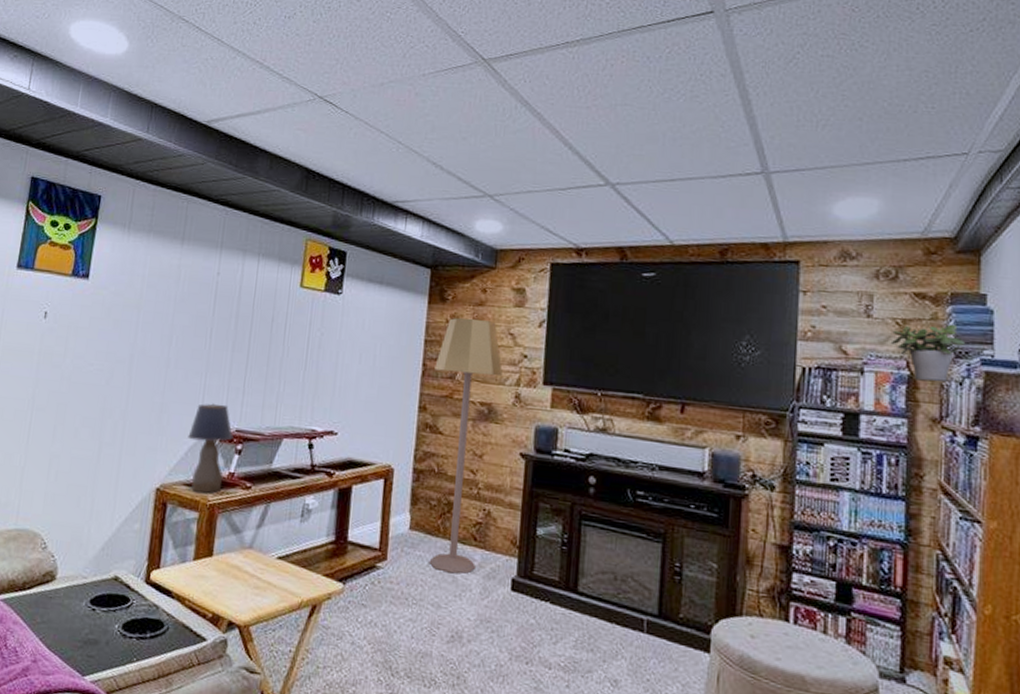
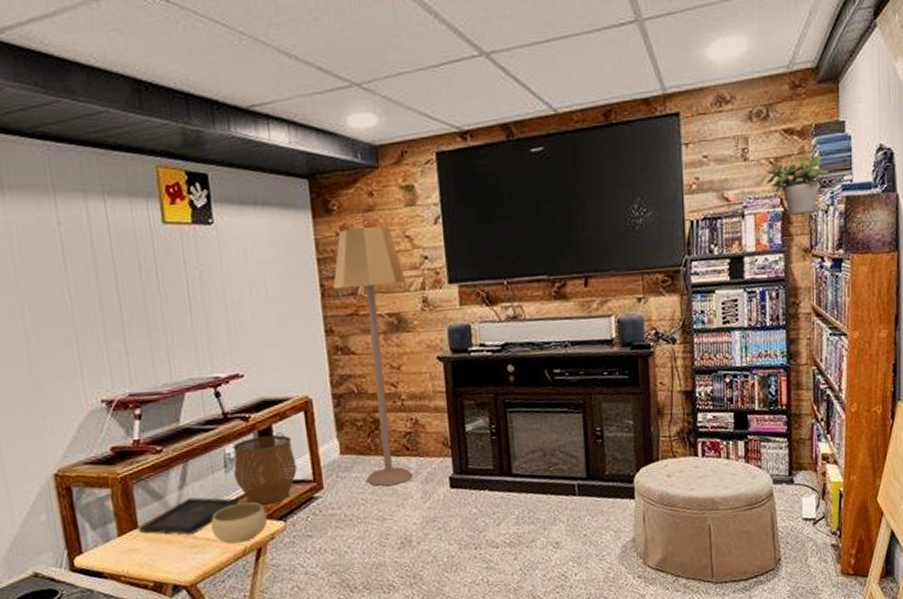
table lamp: present [188,403,234,494] -> none [74,370,129,469]
tray: none [212,538,306,574] -> present [138,497,239,534]
bowl: none [275,554,329,596] -> present [211,501,267,544]
basket: none [307,494,368,563] -> present [233,432,297,505]

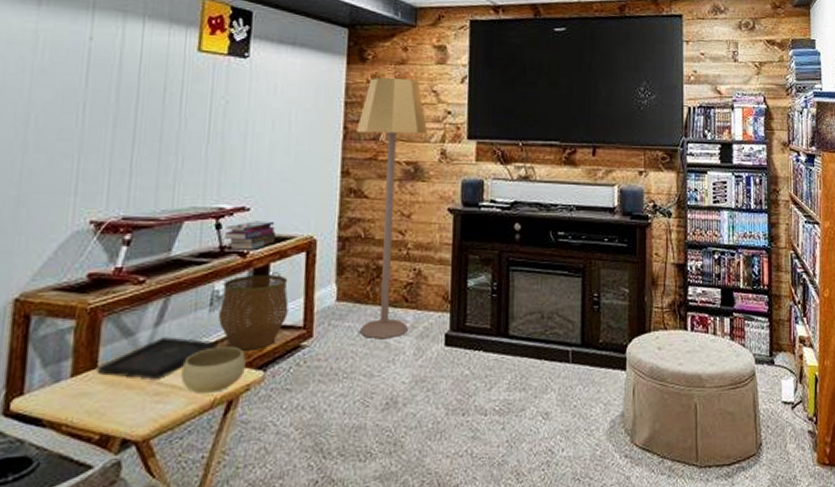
books: none [224,385,274,416] -> present [225,221,276,250]
potted plant: present [766,155,829,216] -> none [752,65,803,113]

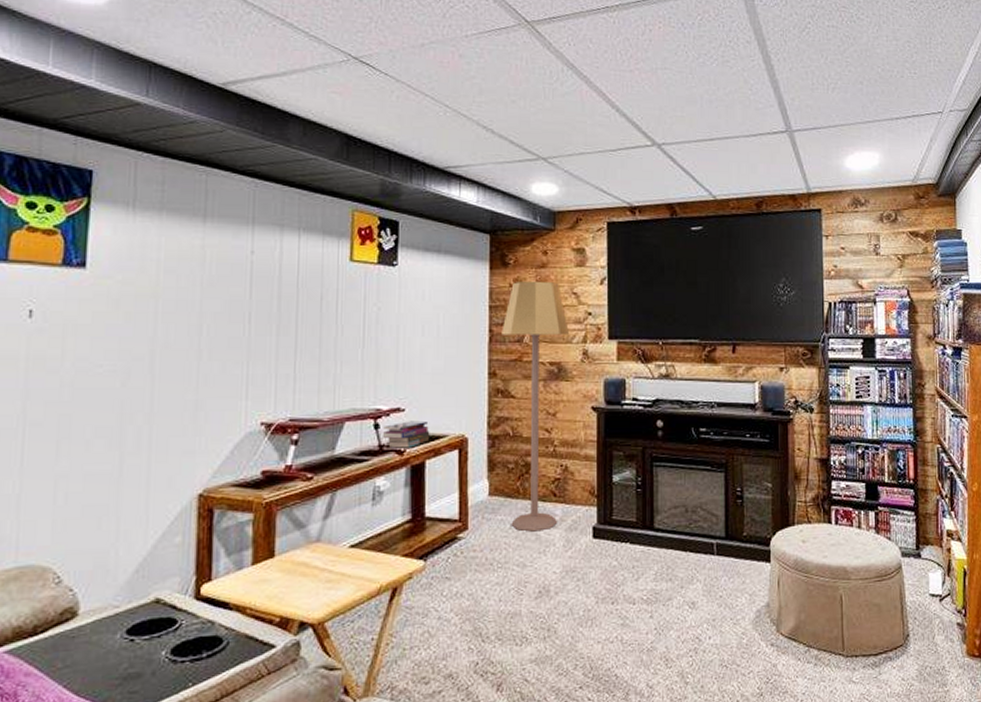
tray: present [97,337,217,379] -> none [274,529,381,567]
bowl: present [181,346,246,393] -> none [349,537,407,581]
basket: present [218,272,289,351] -> none [380,469,444,542]

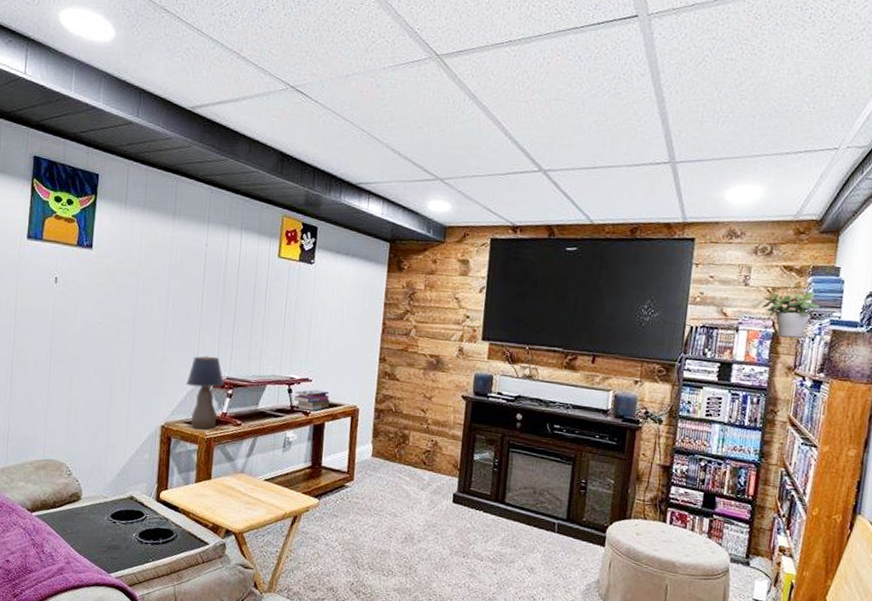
table lamp: none [232,394,287,493] -> present [186,356,225,430]
lamp: present [501,281,569,532] -> none [387,284,449,490]
potted plant: none [894,256,949,306] -> present [761,291,820,339]

